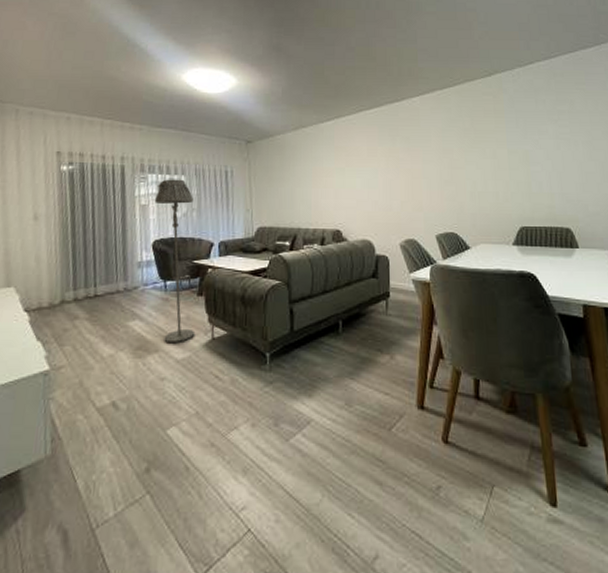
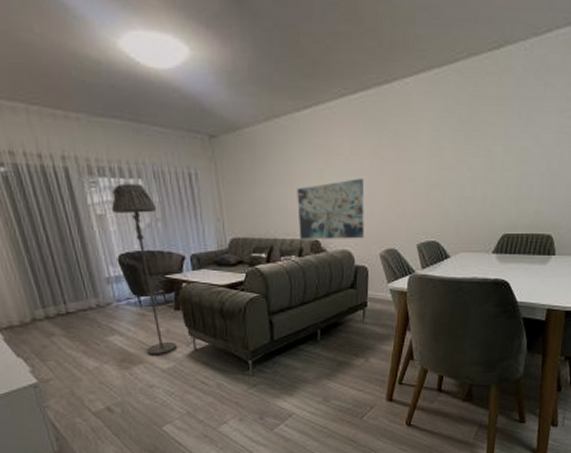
wall art: none [320,176,383,230] -> present [297,179,365,239]

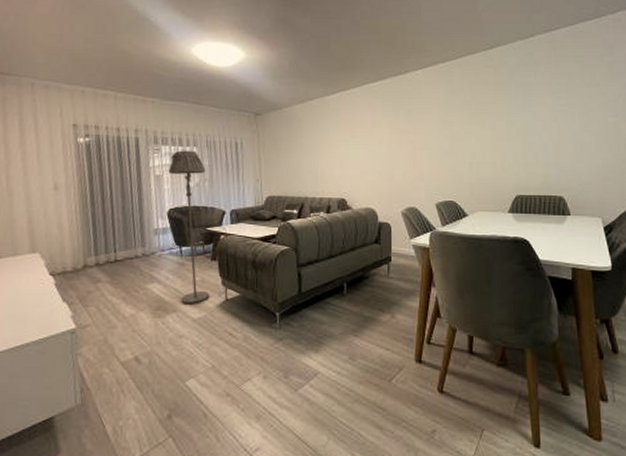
wall art: present [297,179,365,239] -> none [326,147,386,198]

